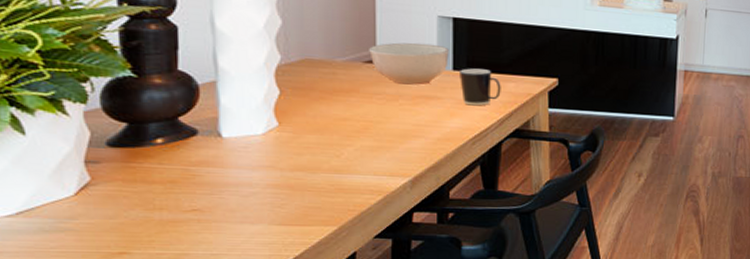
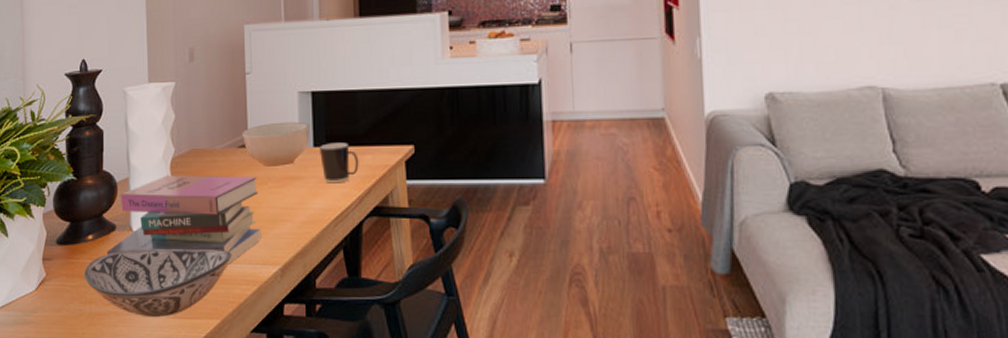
decorative bowl: none [150,155,354,224] -> present [83,249,232,317]
books: none [184,82,390,175] -> present [106,175,262,265]

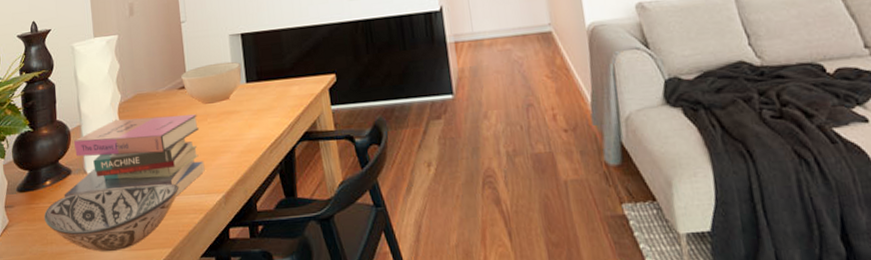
mug: present [318,143,359,184] -> none [250,76,288,115]

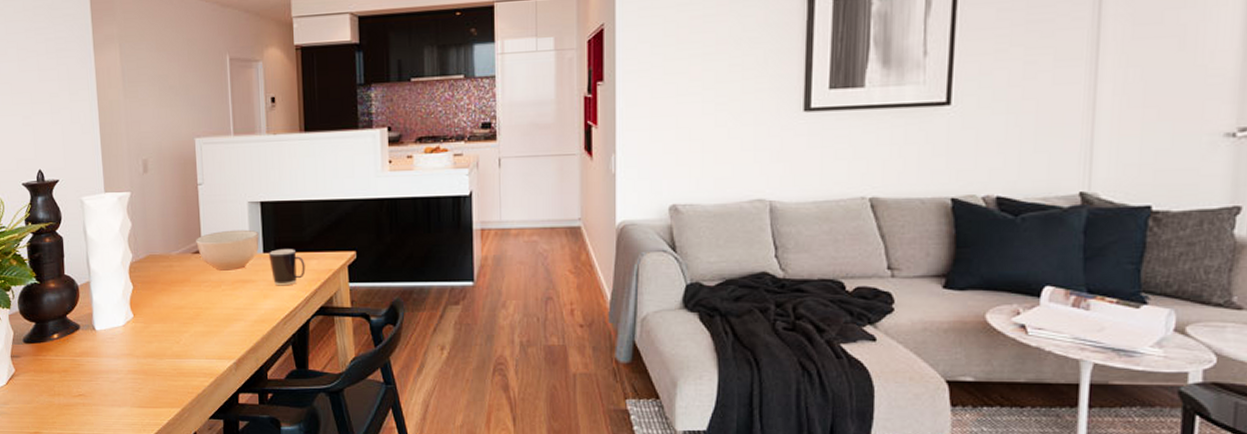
decorative bowl: present [44,183,180,252] -> none [51,346,190,406]
books: present [64,114,205,198] -> none [71,278,217,360]
mug: none [250,76,288,115] -> present [268,249,306,286]

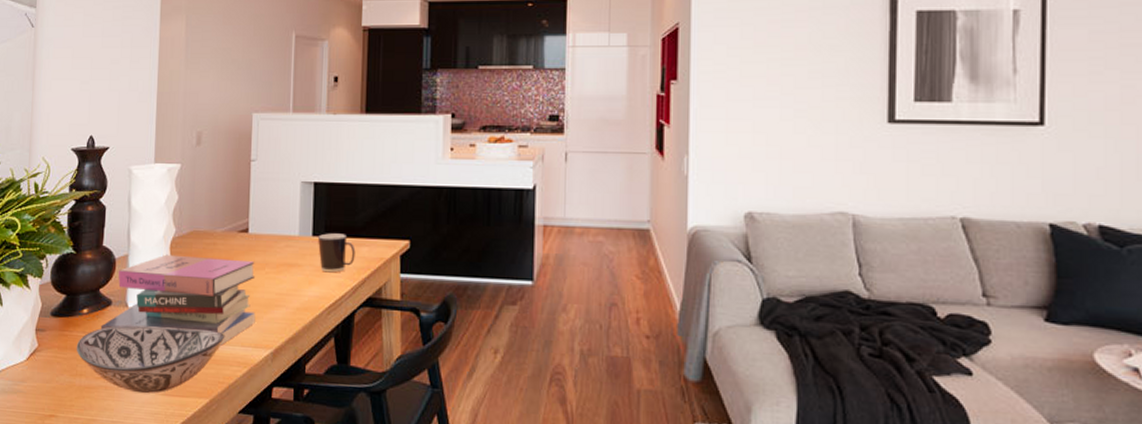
decorative bowl: none [51,346,190,406] -> present [76,325,225,393]
books: none [71,278,217,360] -> present [100,254,256,346]
bowl: present [196,229,259,271] -> none [243,209,310,253]

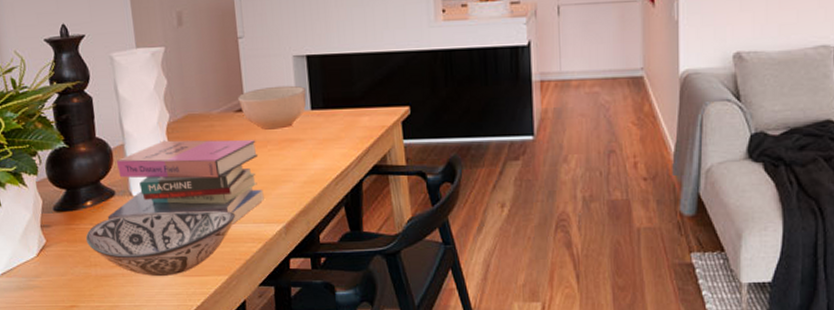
bowl: none [243,209,310,253] -> present [238,85,307,130]
mug: present [317,233,356,273] -> none [316,105,357,145]

